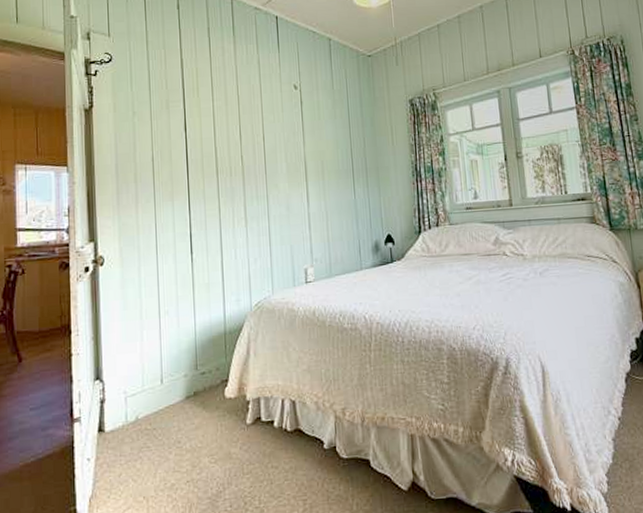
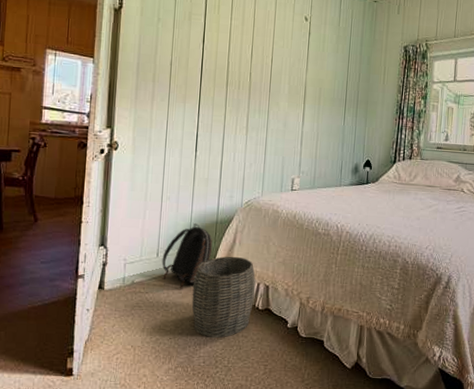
backpack: none [167,338,224,421] -> present [162,224,213,290]
woven basket: none [206,370,280,474] -> present [191,256,256,338]

